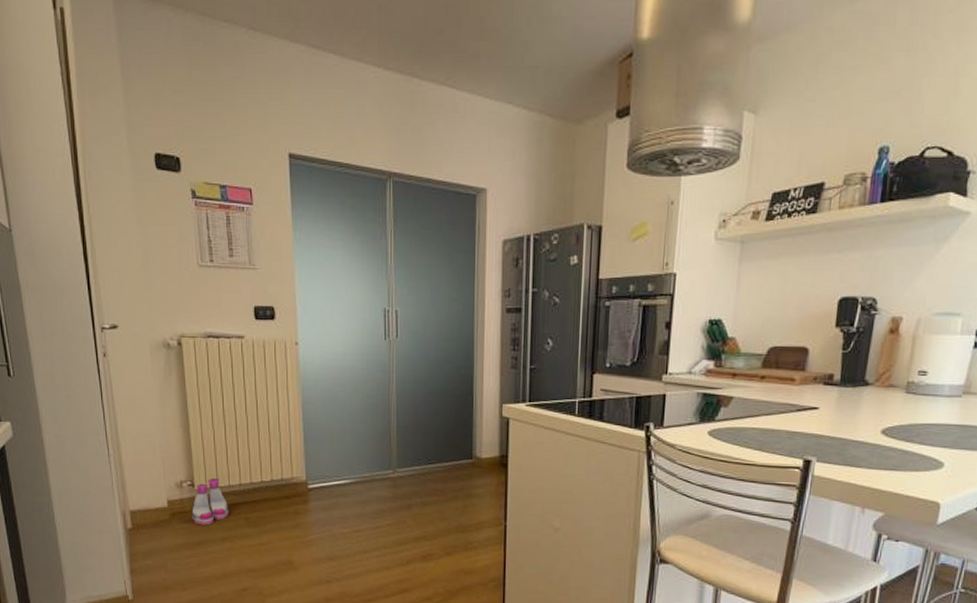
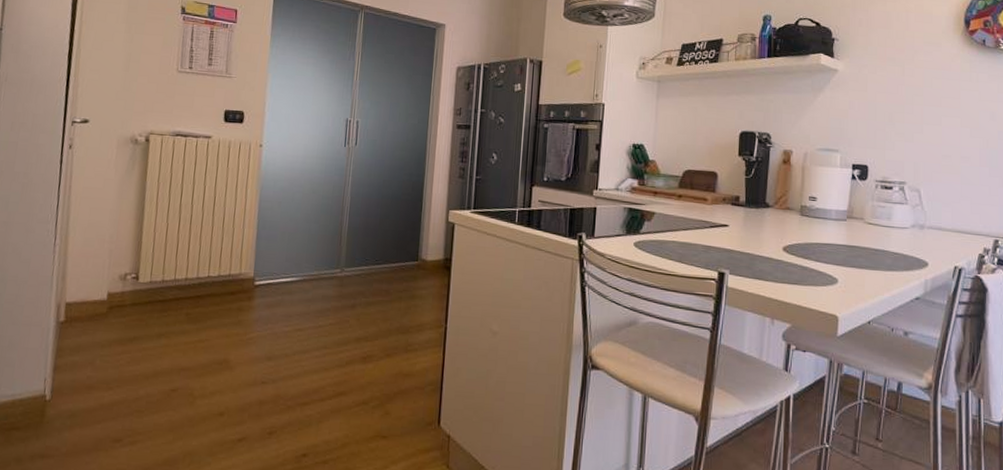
boots: present [191,477,229,525] -> none [130,271,171,320]

